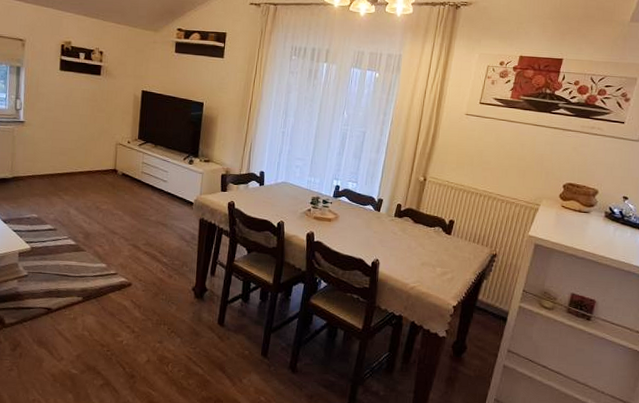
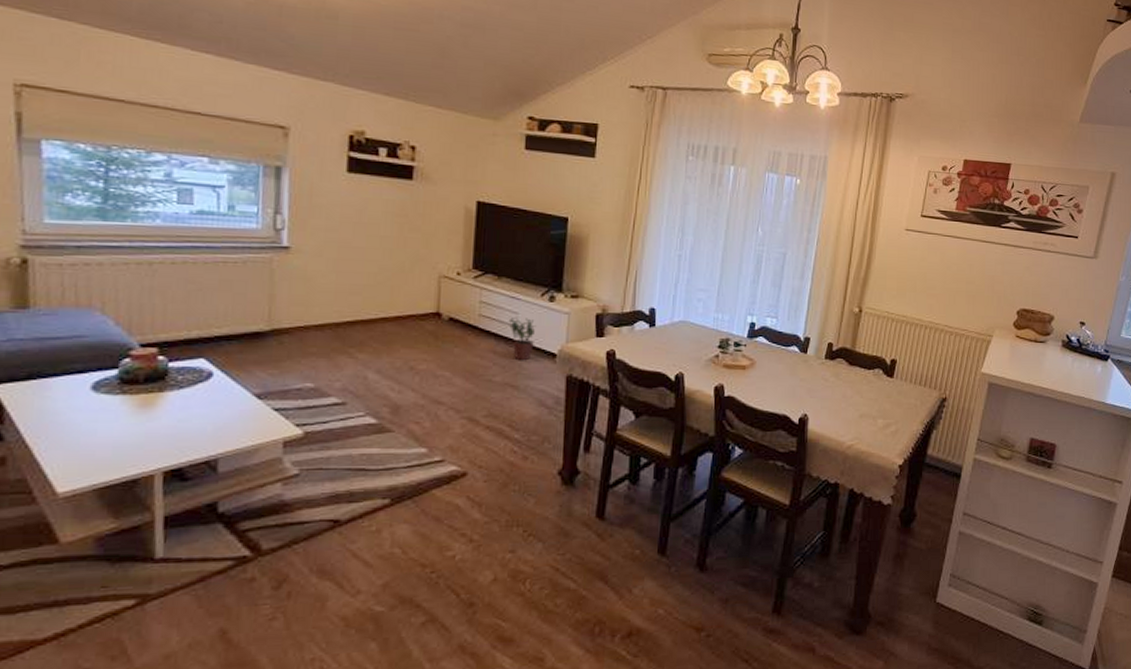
potted plant: none [161,175,180,207] -> present [508,317,536,361]

